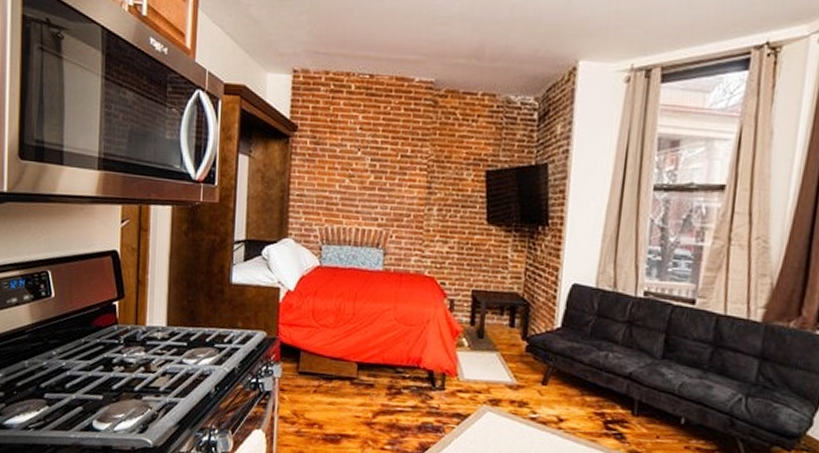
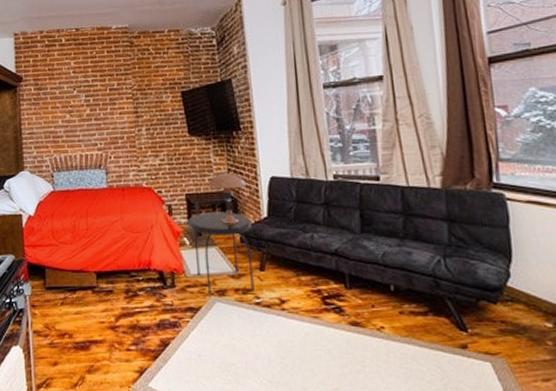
side table: none [470,313,542,406] -> present [188,211,256,295]
table lamp: none [499,270,545,331] -> present [208,171,247,224]

